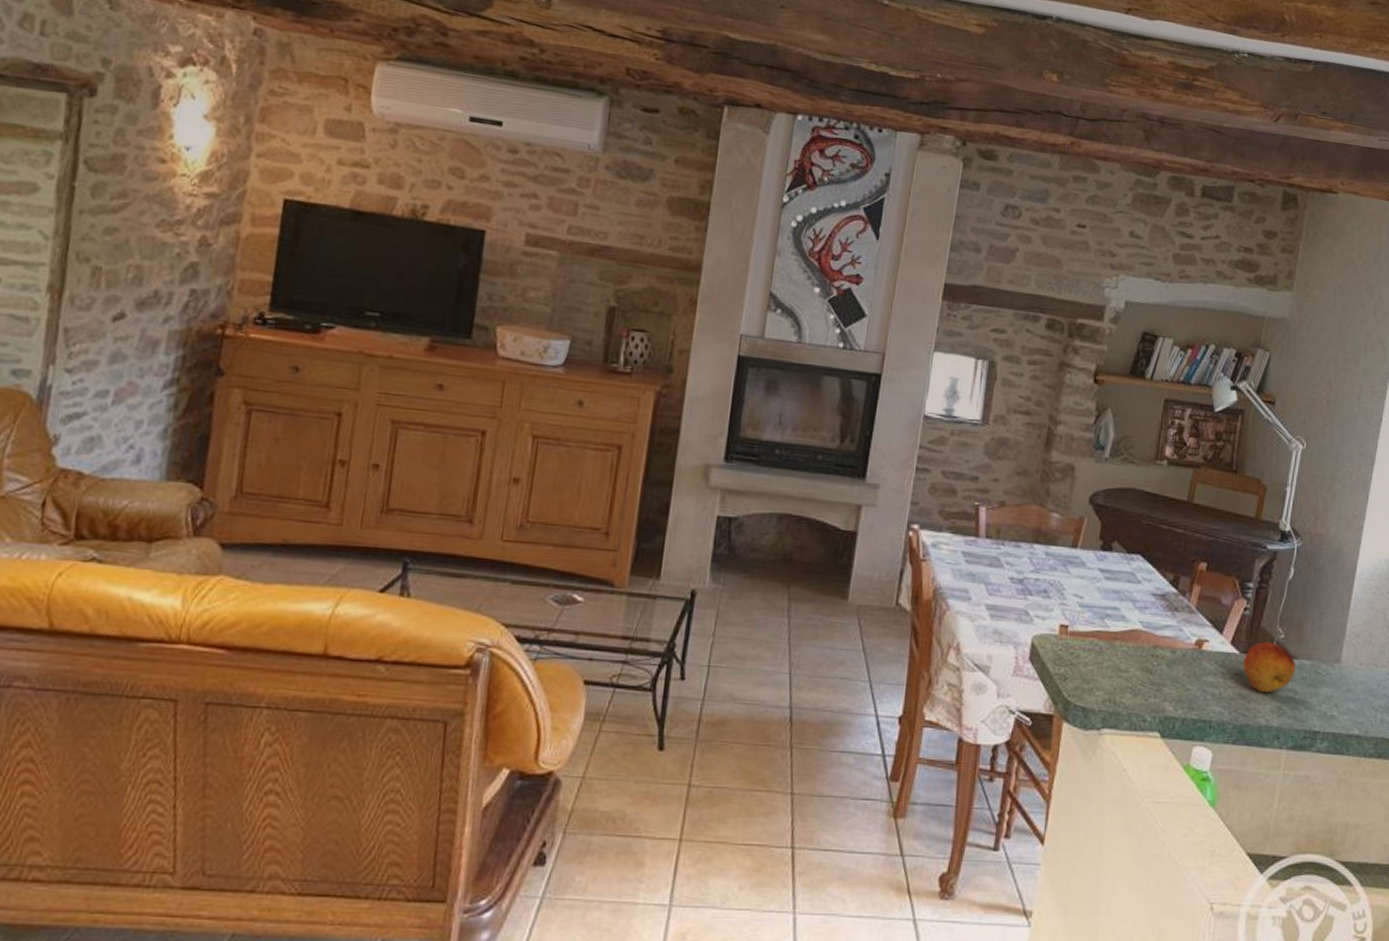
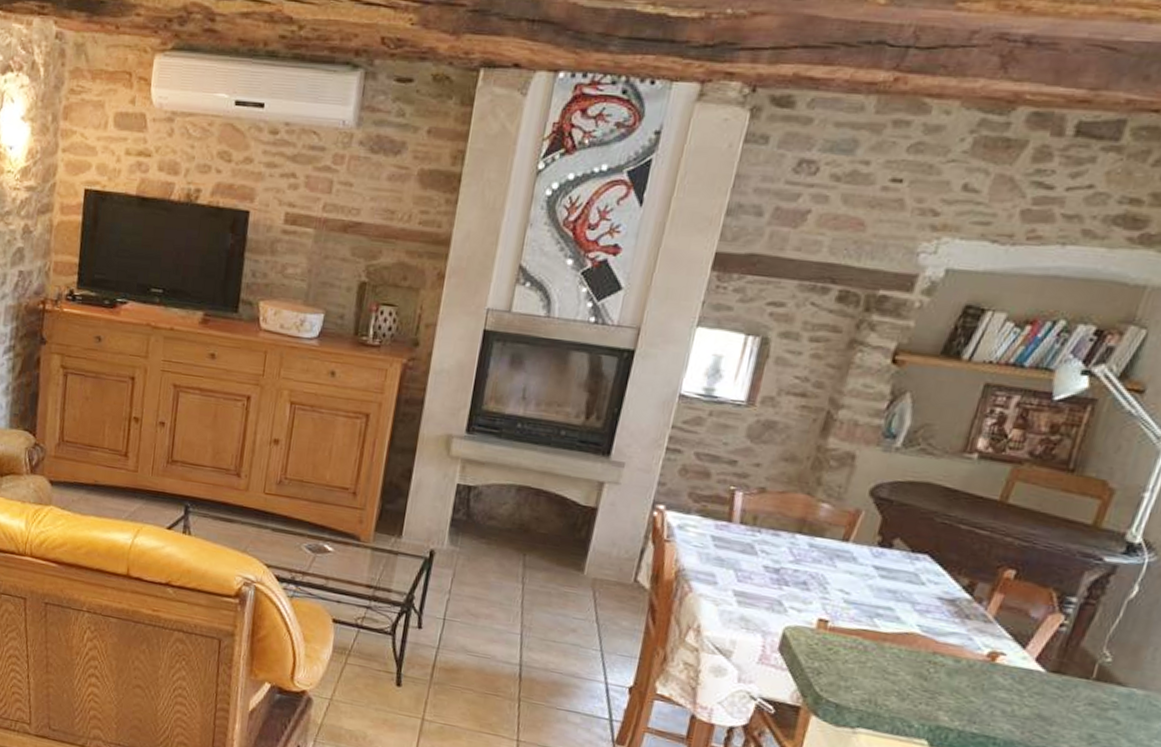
fruit: present [1243,641,1295,692] -> none [1048,662,1123,718]

